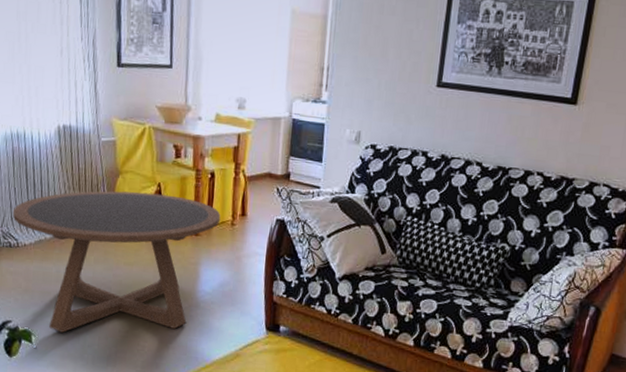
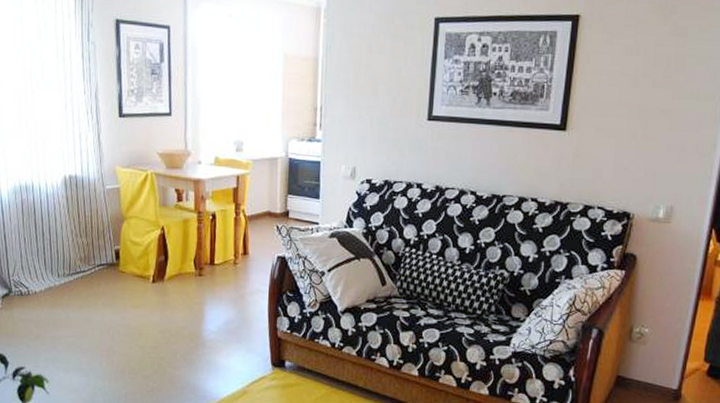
coffee table: present [13,190,221,333] -> none [24,236,223,377]

